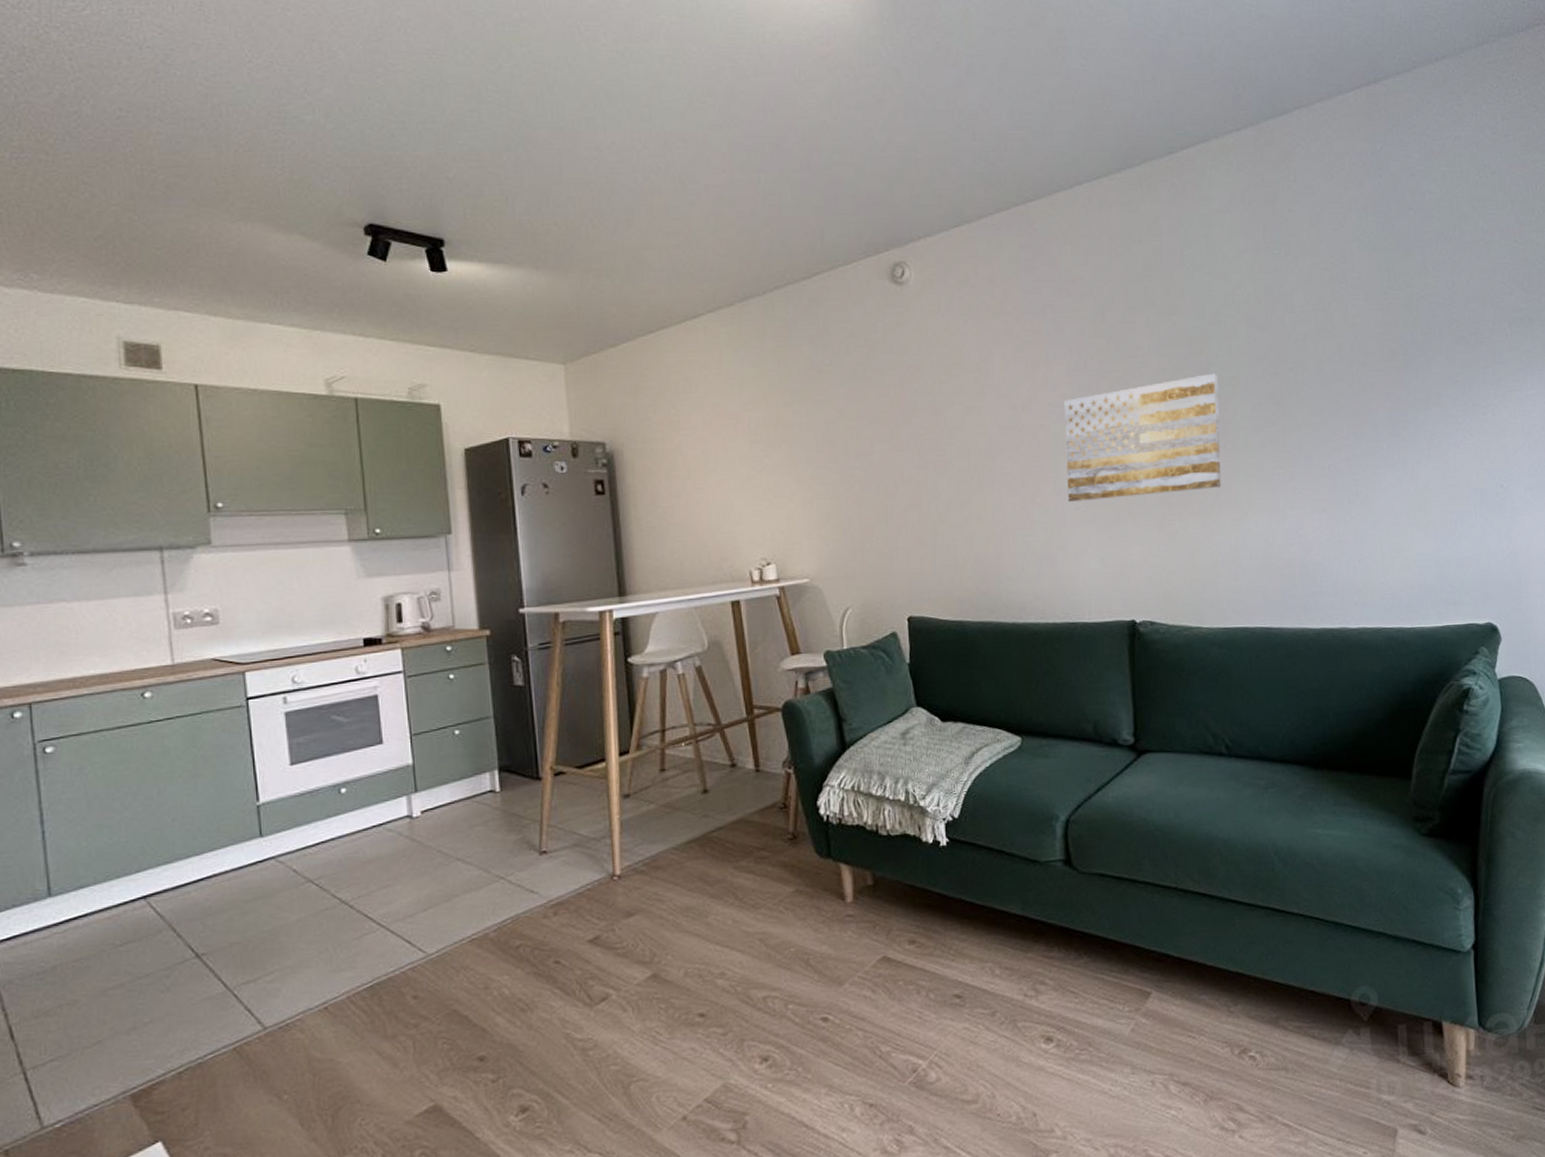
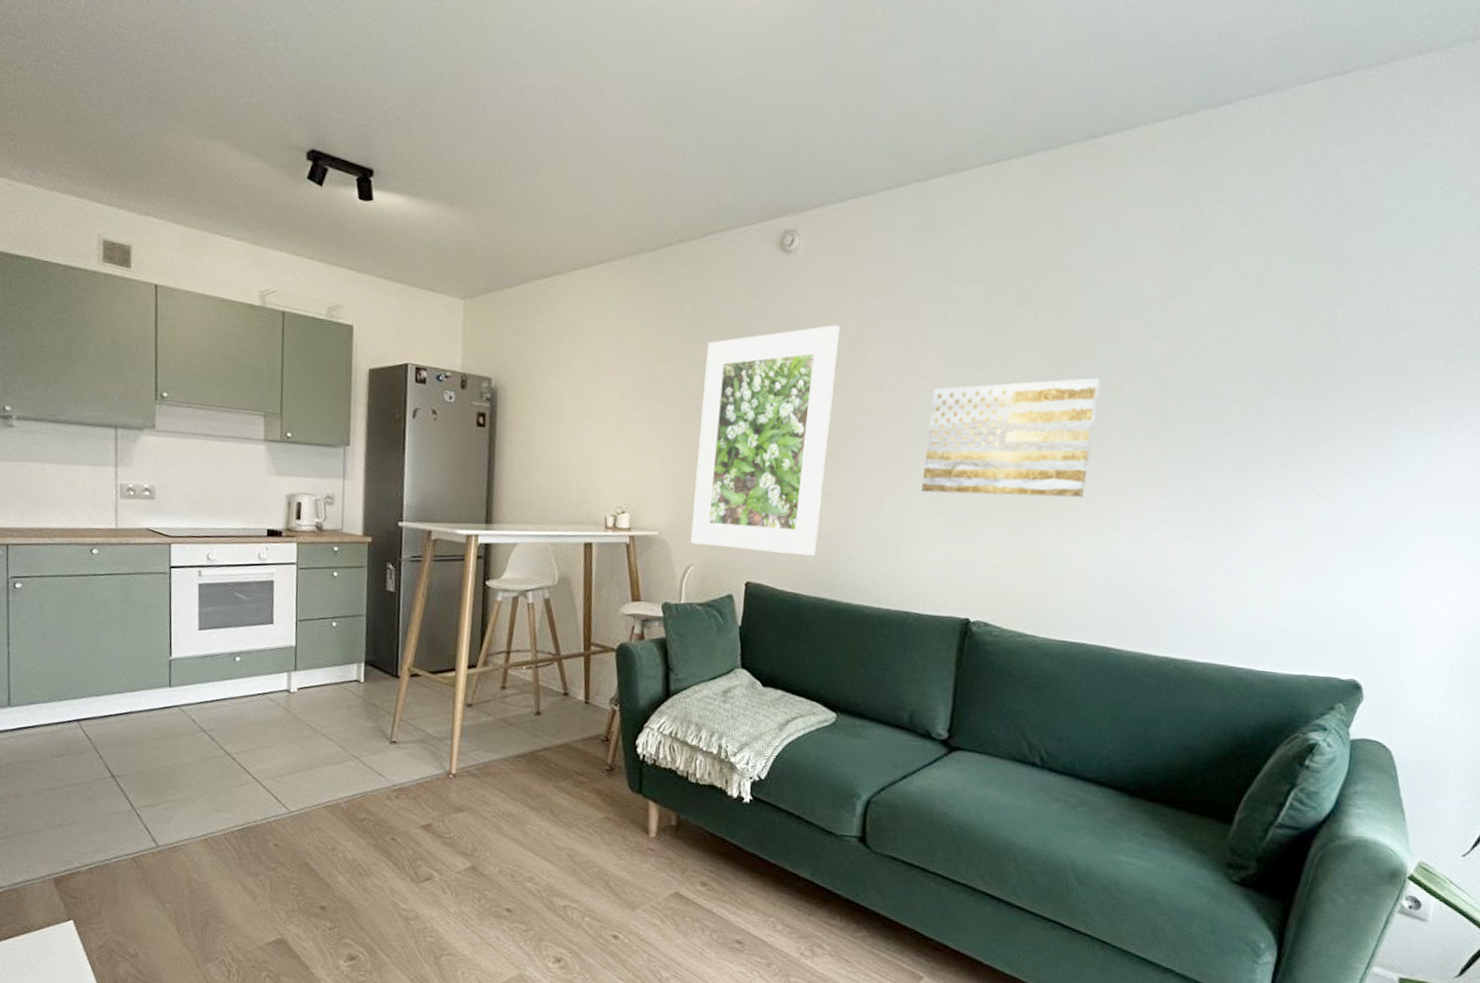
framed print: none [832,350,975,586] -> present [690,325,840,556]

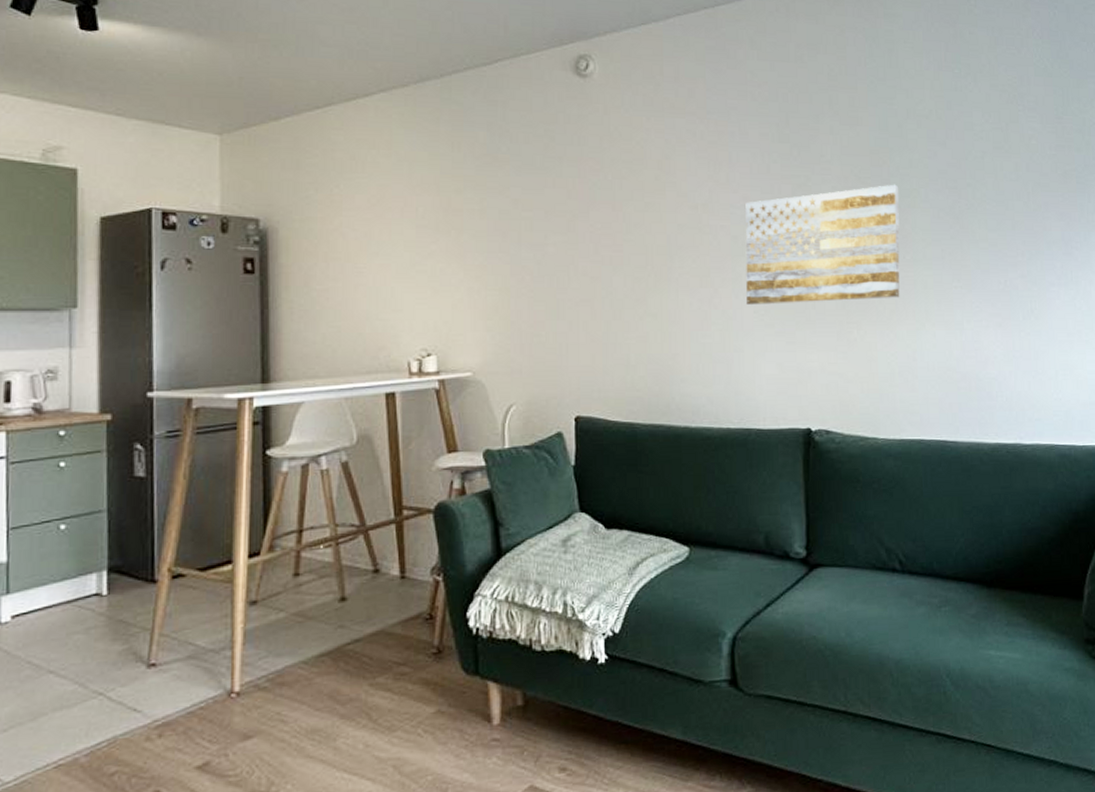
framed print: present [690,325,840,556] -> none [508,146,647,382]

